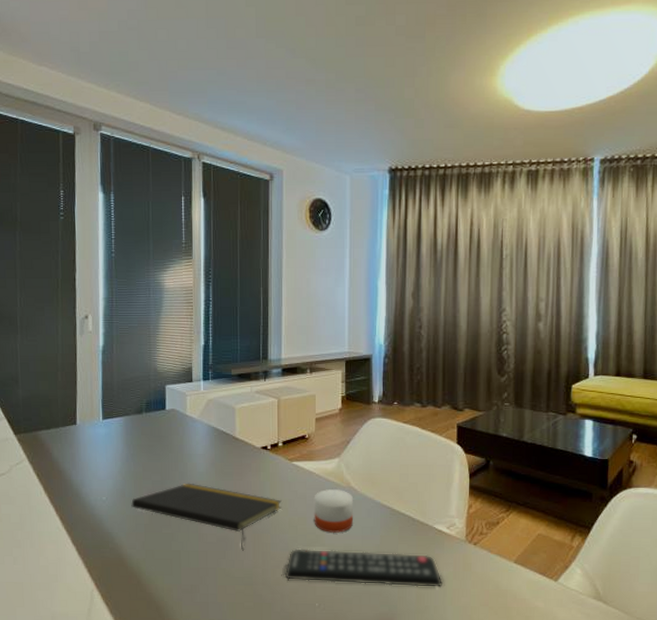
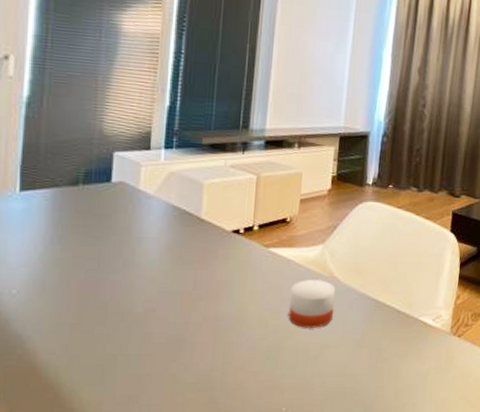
notepad: present [131,483,282,551] -> none [53,272,252,352]
remote control: present [284,548,444,588] -> none [248,346,424,384]

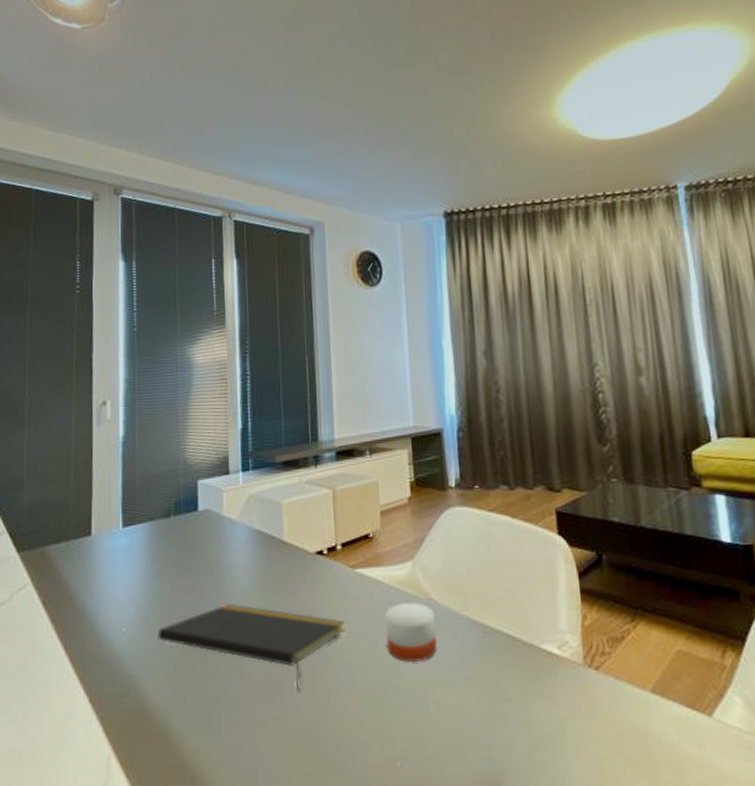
notepad: none [53,272,252,352] -> present [157,603,345,693]

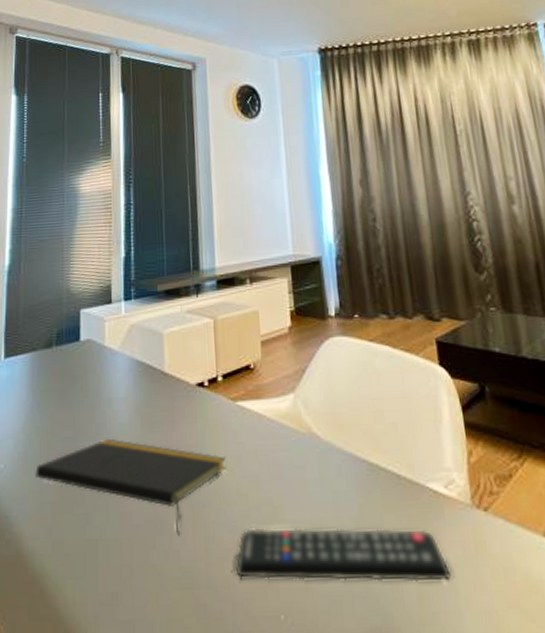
remote control: none [353,685,562,734] -> present [235,527,452,583]
candle: present [385,603,438,663] -> none [266,438,321,503]

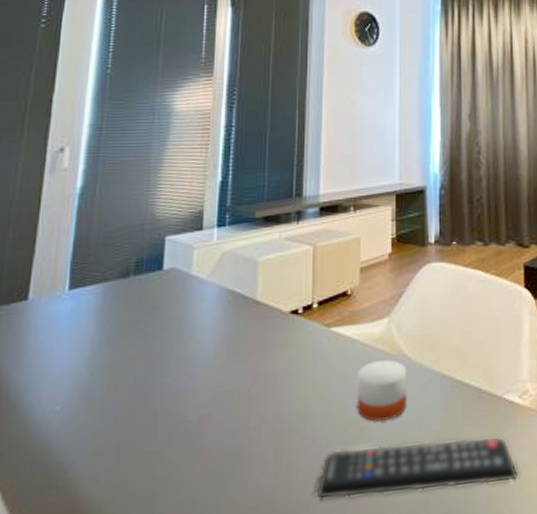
notepad: present [35,438,226,536] -> none [99,371,315,464]
candle: none [266,438,321,503] -> present [356,360,407,422]

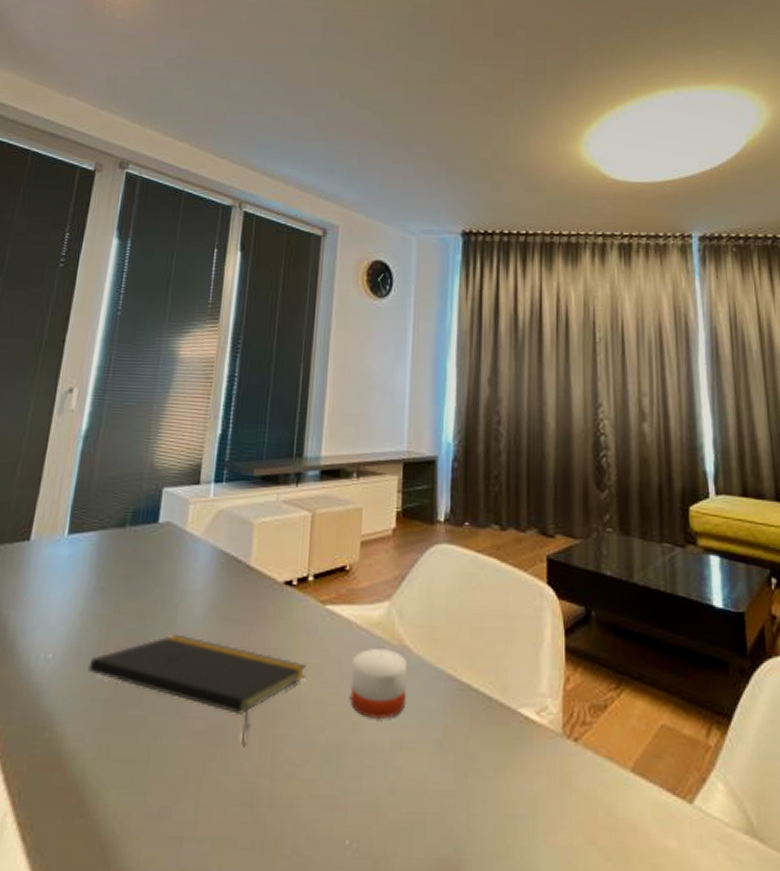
notepad: none [99,371,315,464] -> present [88,634,306,747]
remote control: present [316,436,519,500] -> none [302,744,533,814]

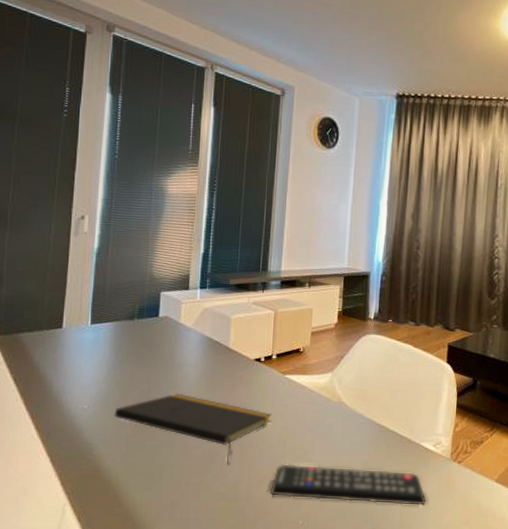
remote control: none [302,744,533,814] -> present [269,464,427,507]
candle: present [350,649,408,720] -> none [303,404,344,449]

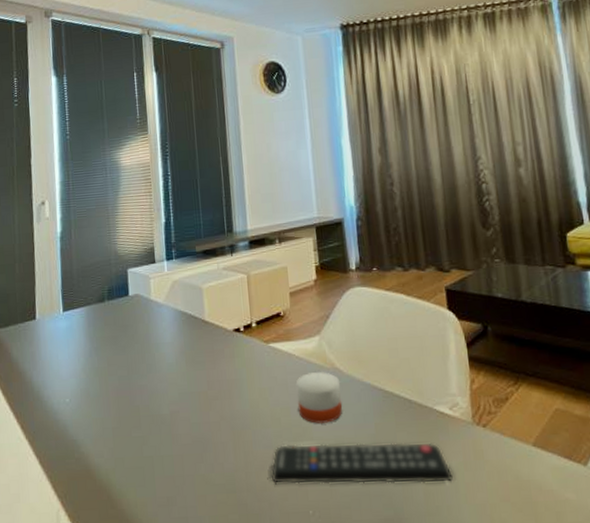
notepad: present [114,393,272,465] -> none [97,376,261,452]
candle: none [303,404,344,449] -> present [296,372,343,424]

